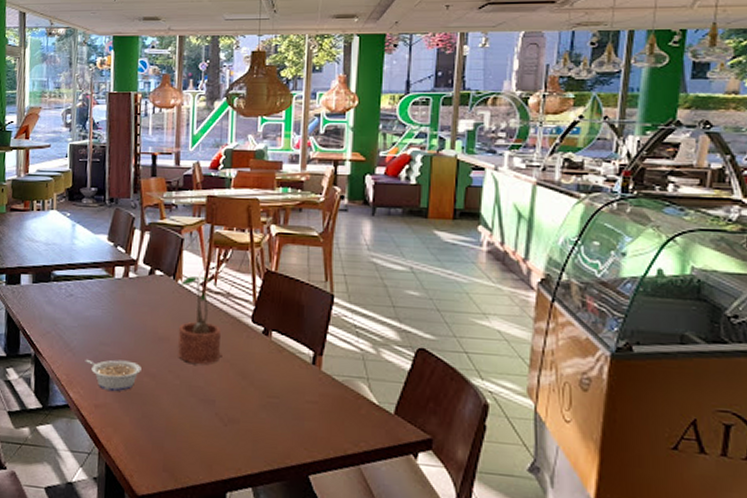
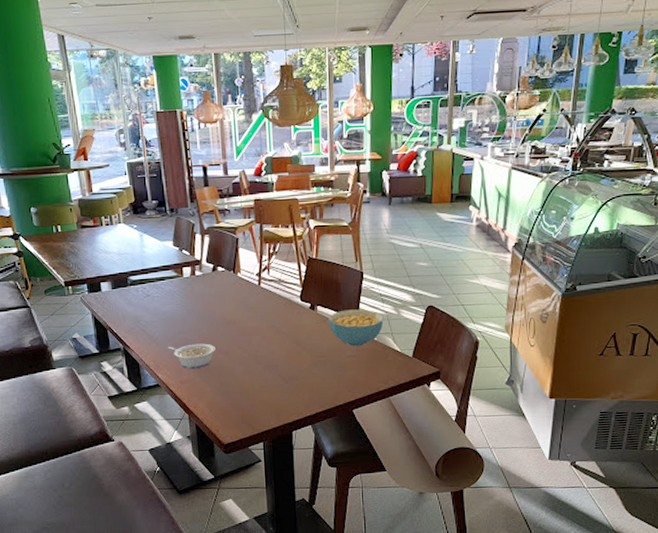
potted plant: present [178,276,221,364] -> none [238,269,278,339]
cereal bowl: none [285,340,357,390] -> present [329,309,384,347]

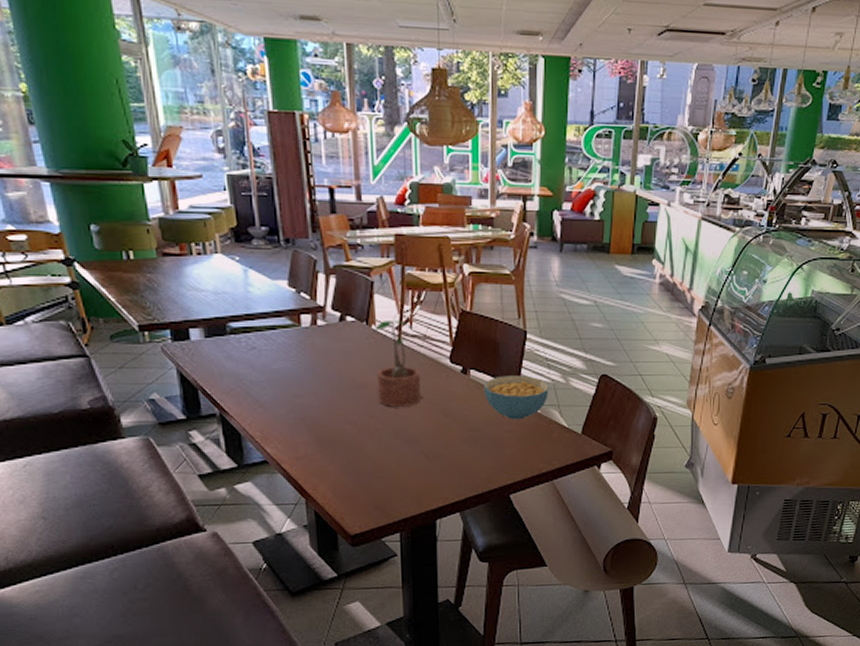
legume: present [167,343,215,369] -> none [279,411,342,443]
potted plant: none [238,269,278,339] -> present [373,321,422,407]

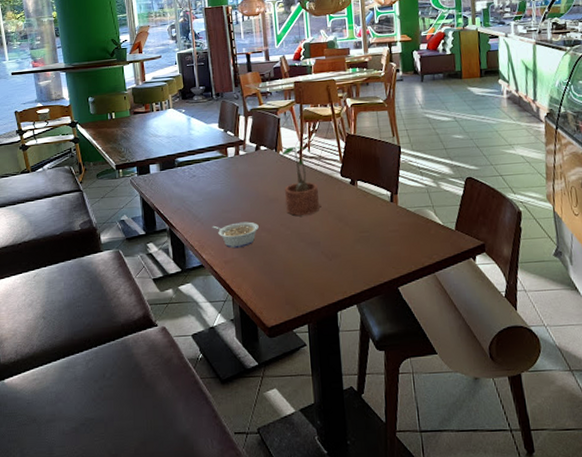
legume: none [279,411,342,443] -> present [212,221,259,249]
cereal bowl: present [484,375,549,420] -> none [369,182,424,221]

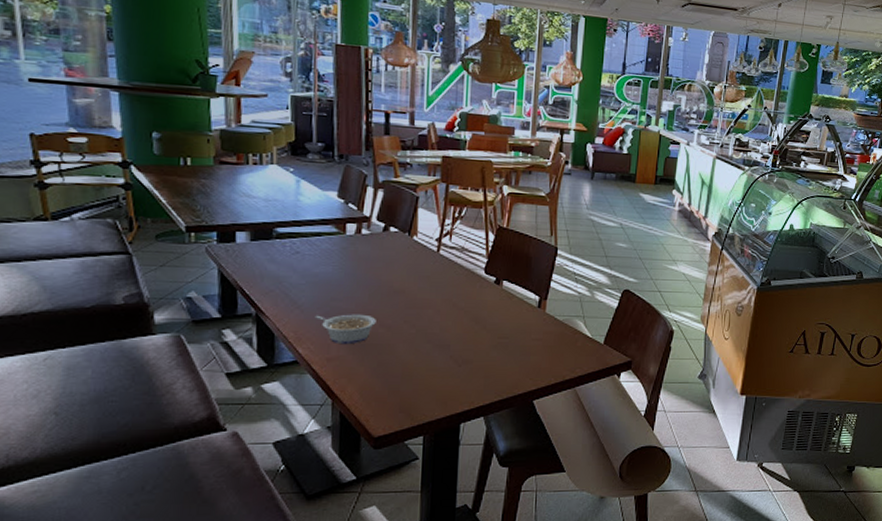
potted plant: present [280,146,320,216] -> none [413,233,456,313]

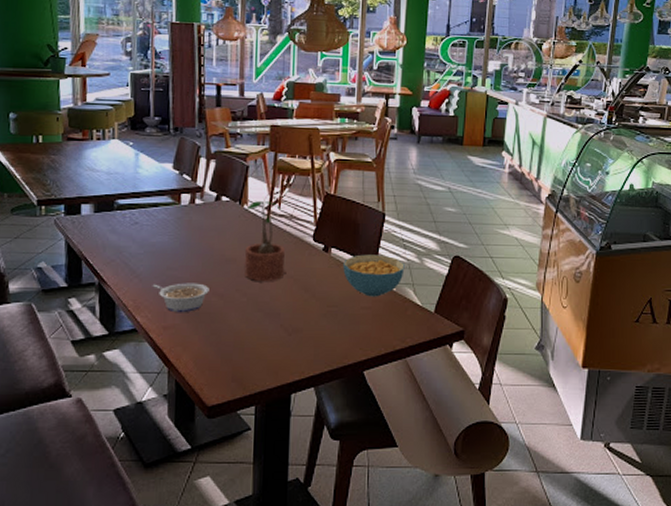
potted plant: none [413,233,456,313] -> present [244,201,285,281]
cereal bowl: none [515,287,576,329] -> present [343,254,405,297]

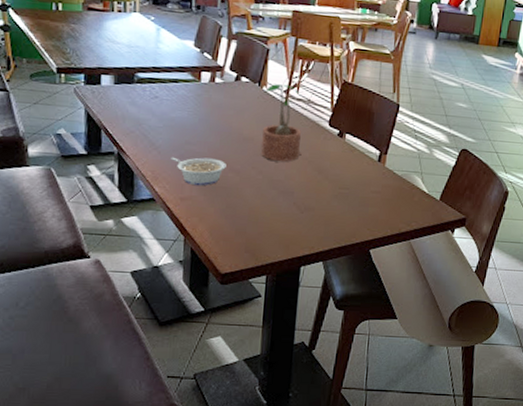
cereal bowl: present [343,254,405,297] -> none [356,142,415,183]

